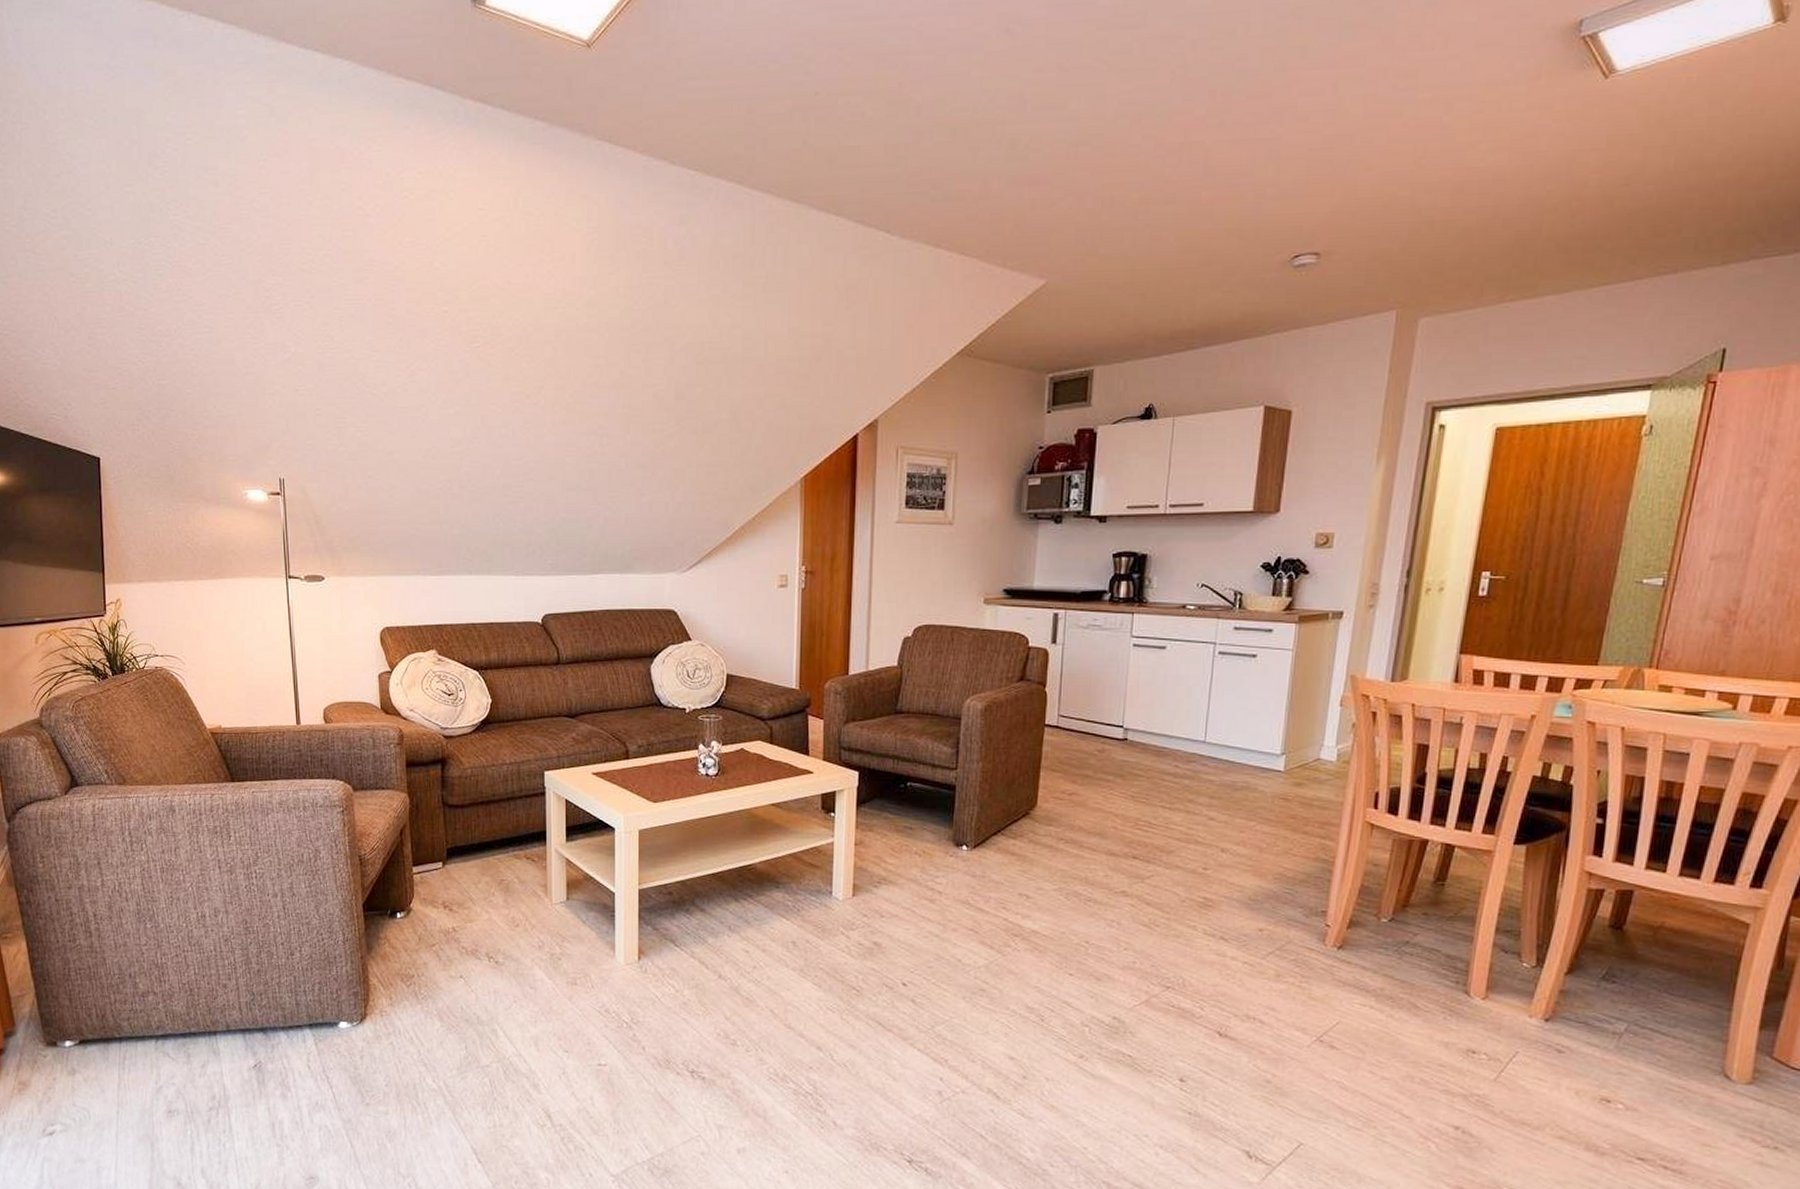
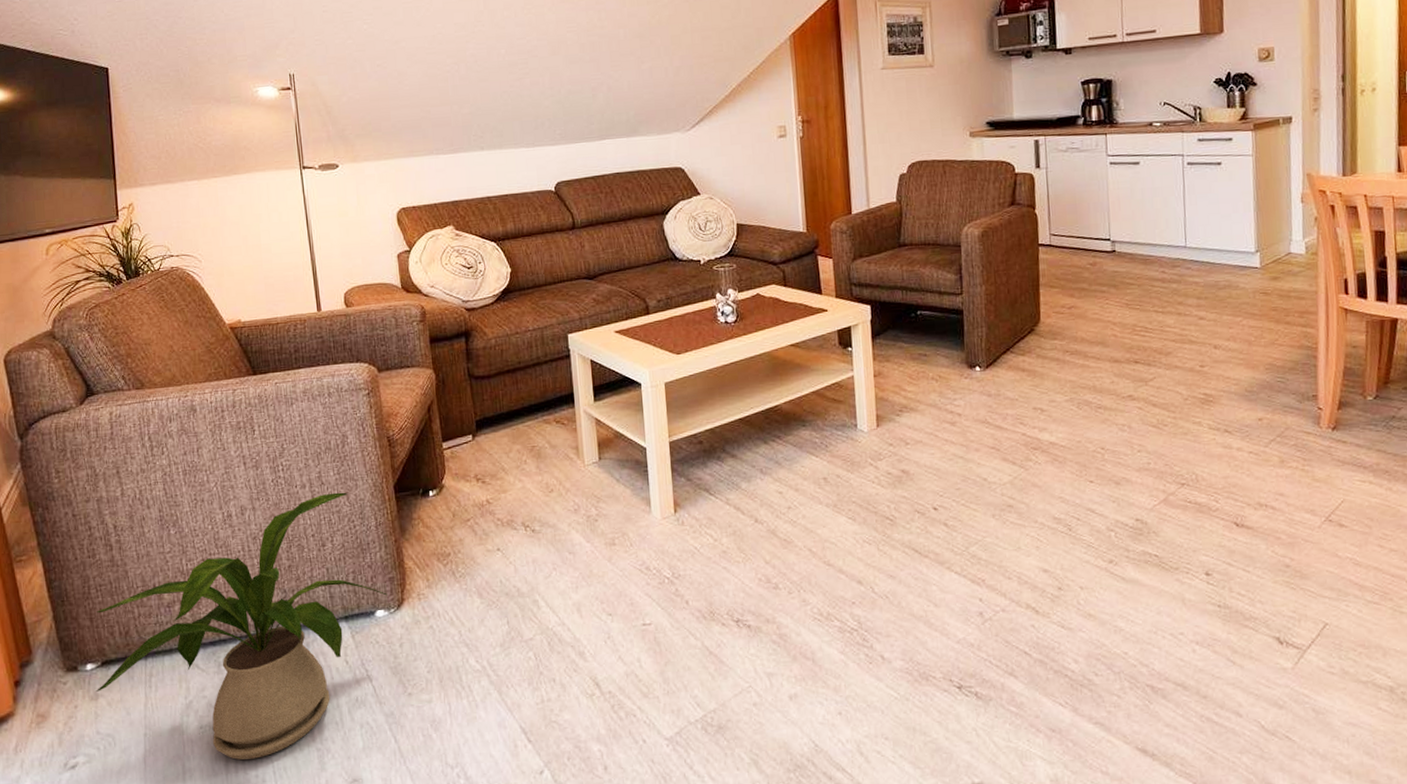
house plant: none [73,904,352,1147] -> present [95,492,388,760]

